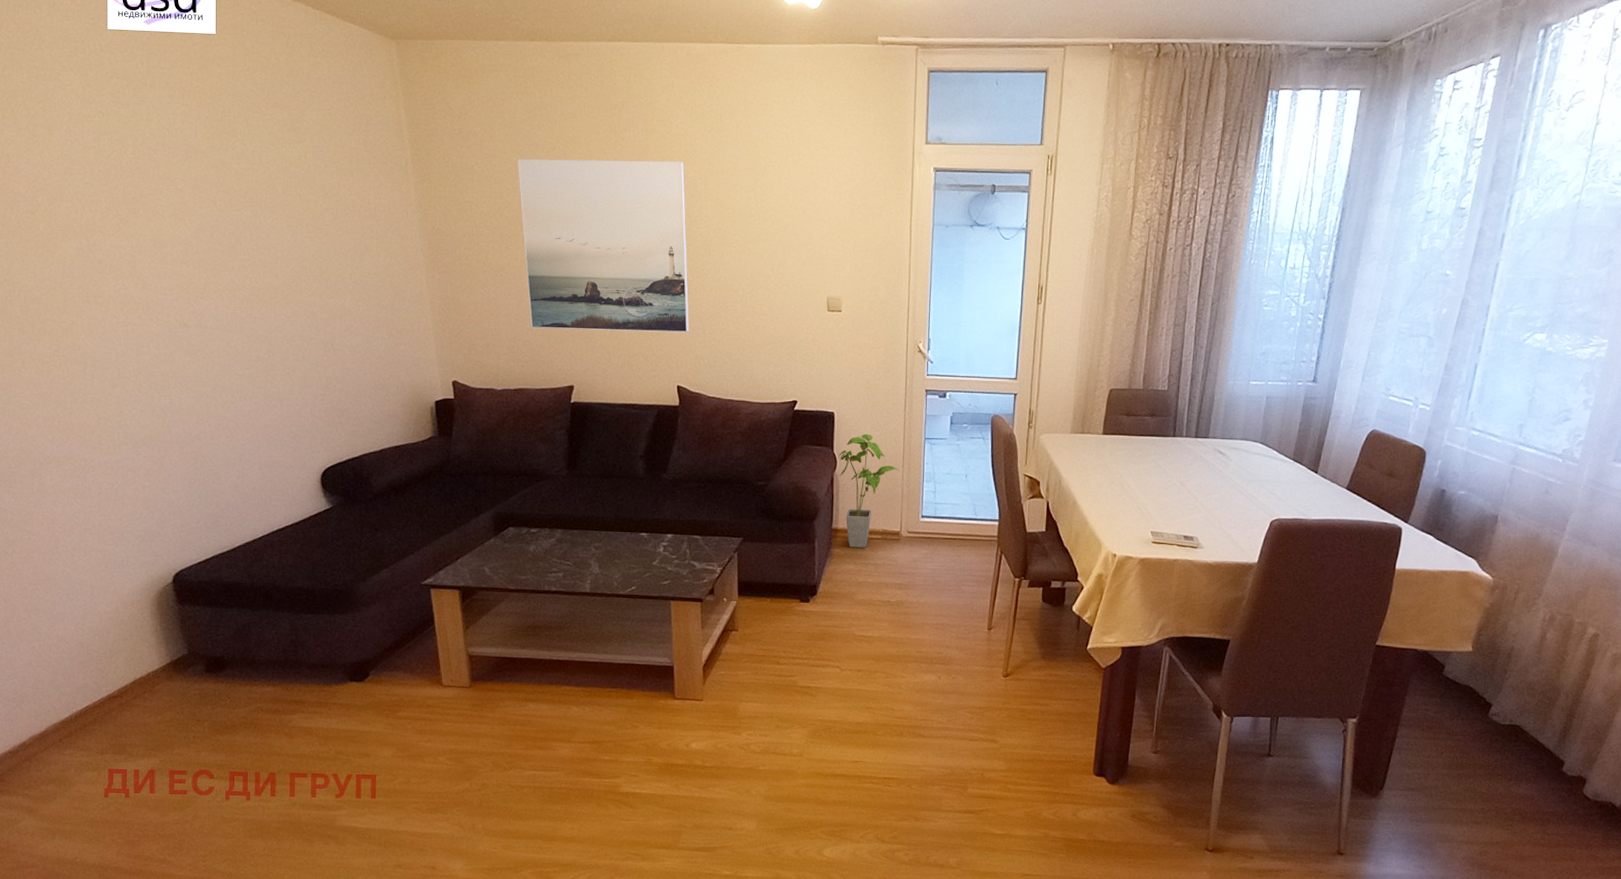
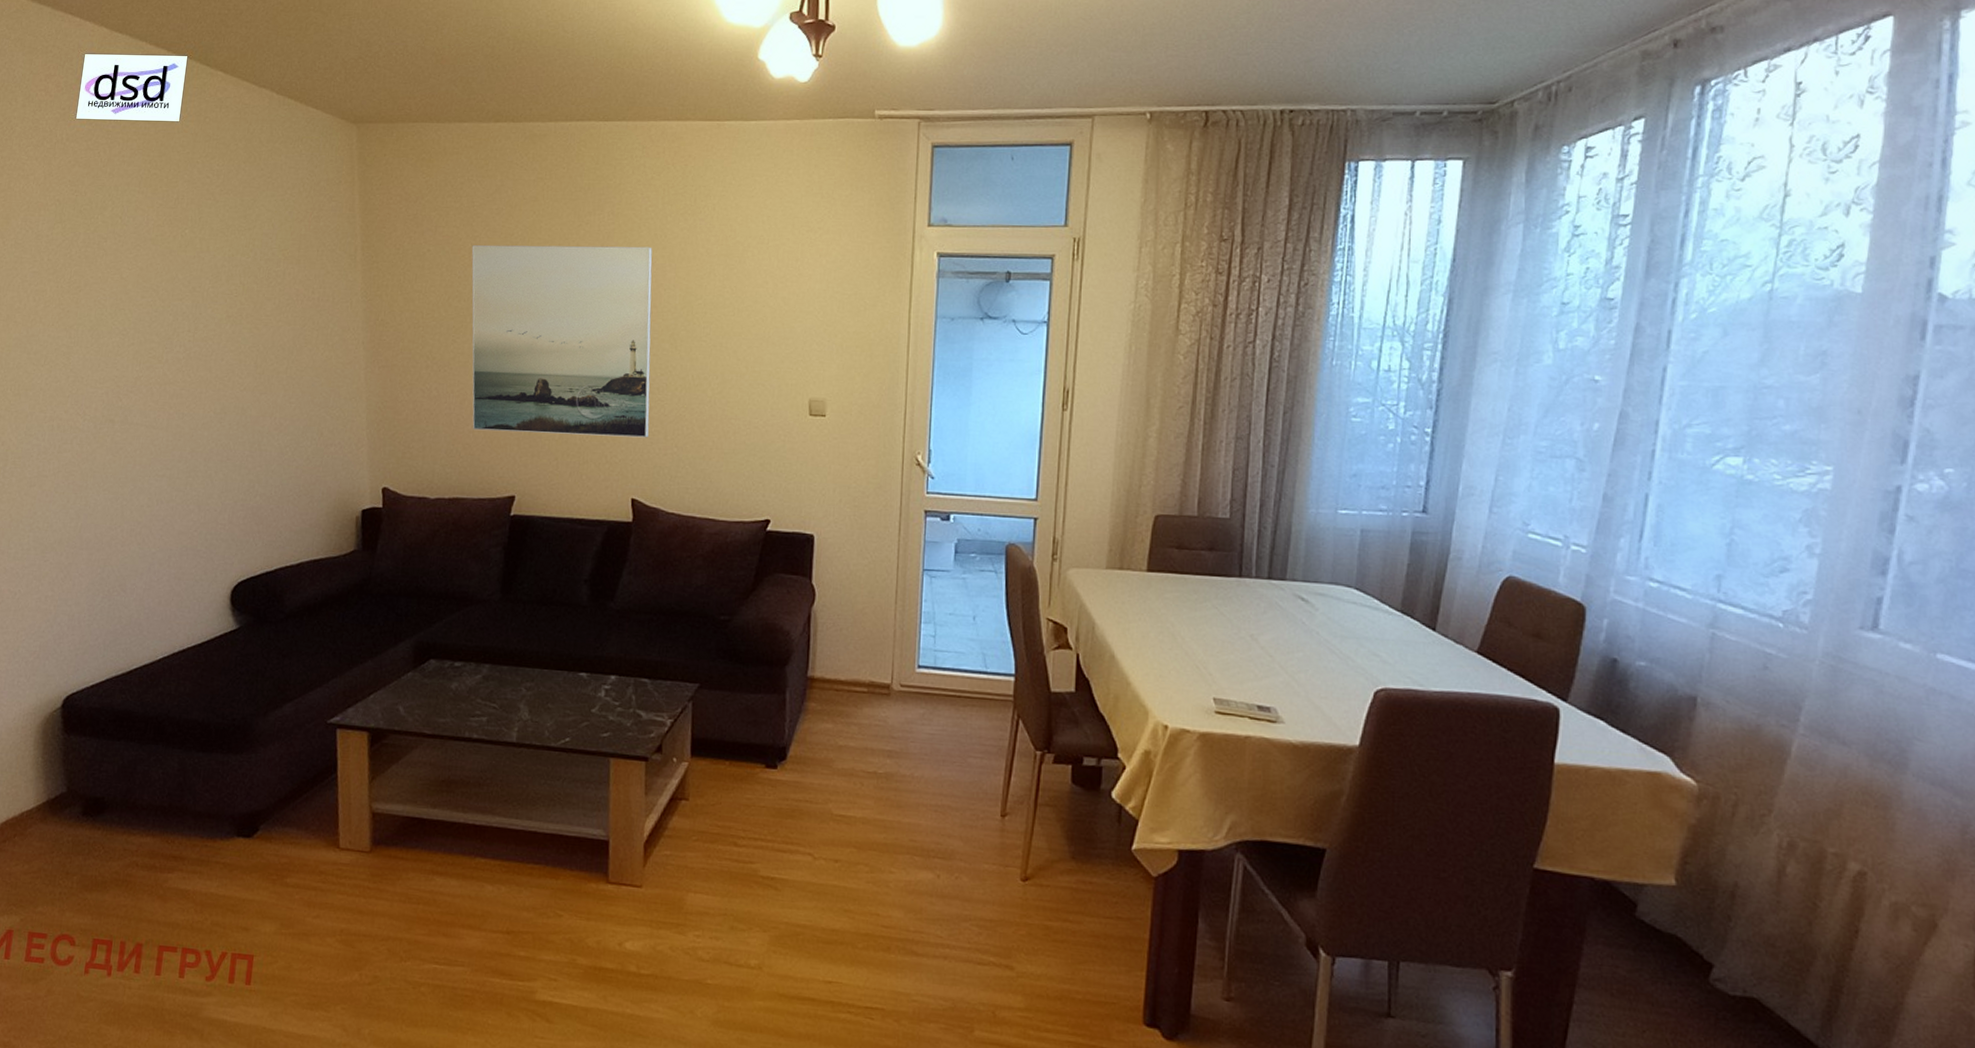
house plant: present [838,434,900,548] -> none [817,562,892,703]

